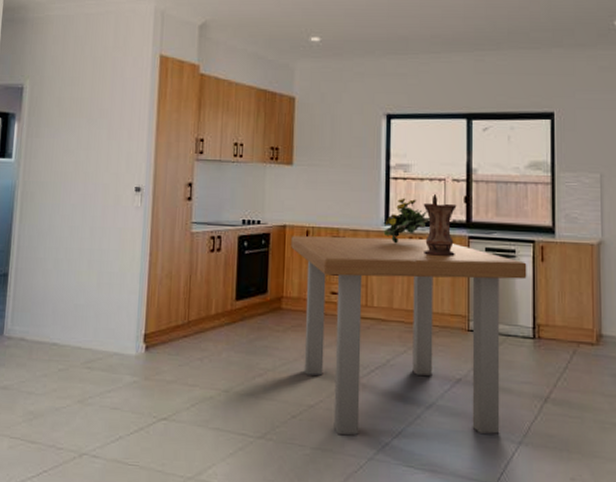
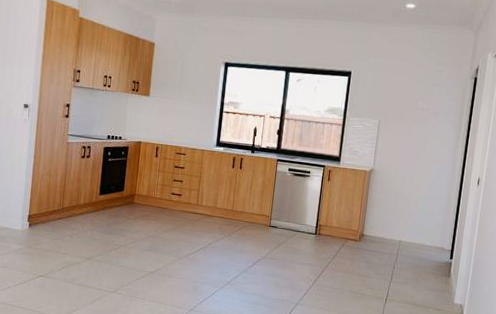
dining table: present [291,236,527,436] -> none [144,150,317,297]
flowering plant: present [384,197,430,244] -> none [215,127,250,161]
vase: present [423,202,457,256] -> none [243,132,271,173]

